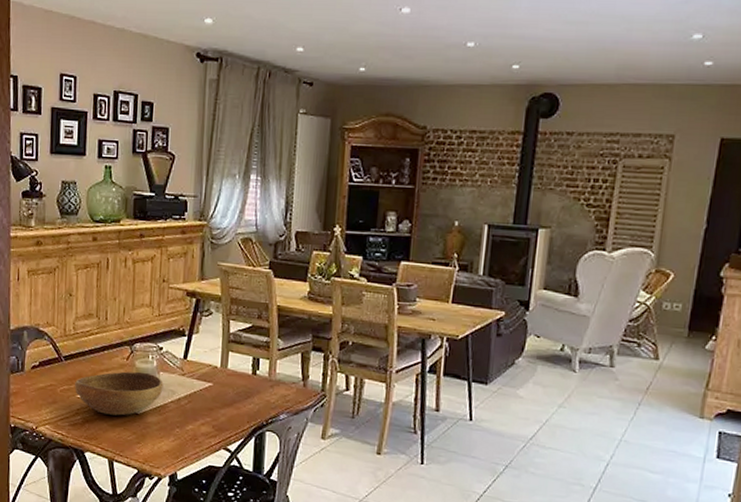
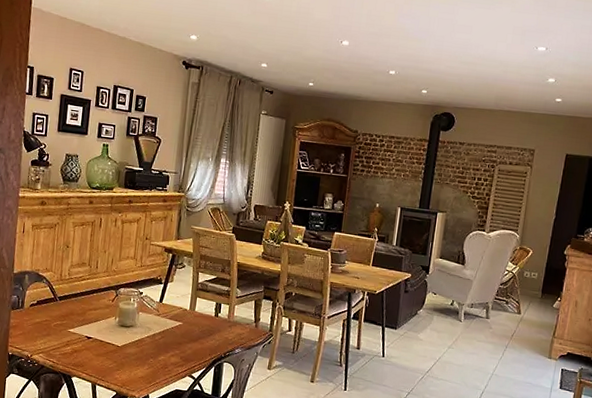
bowl: present [75,371,164,416] -> none [66,311,142,348]

